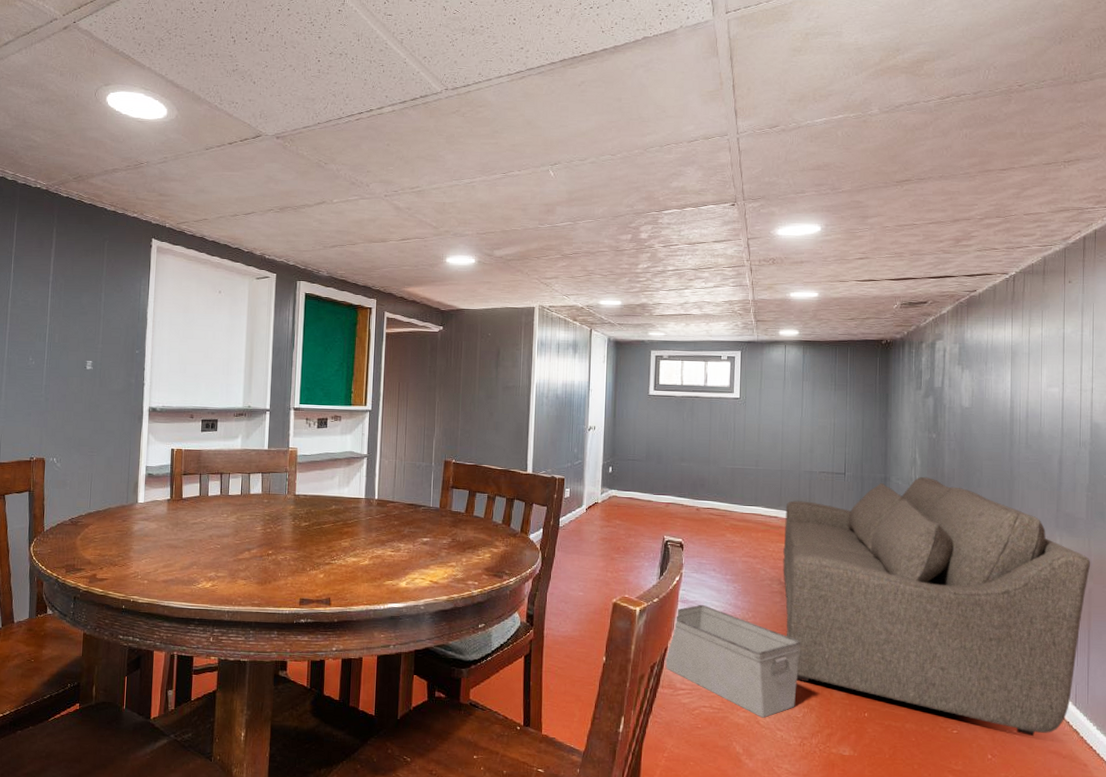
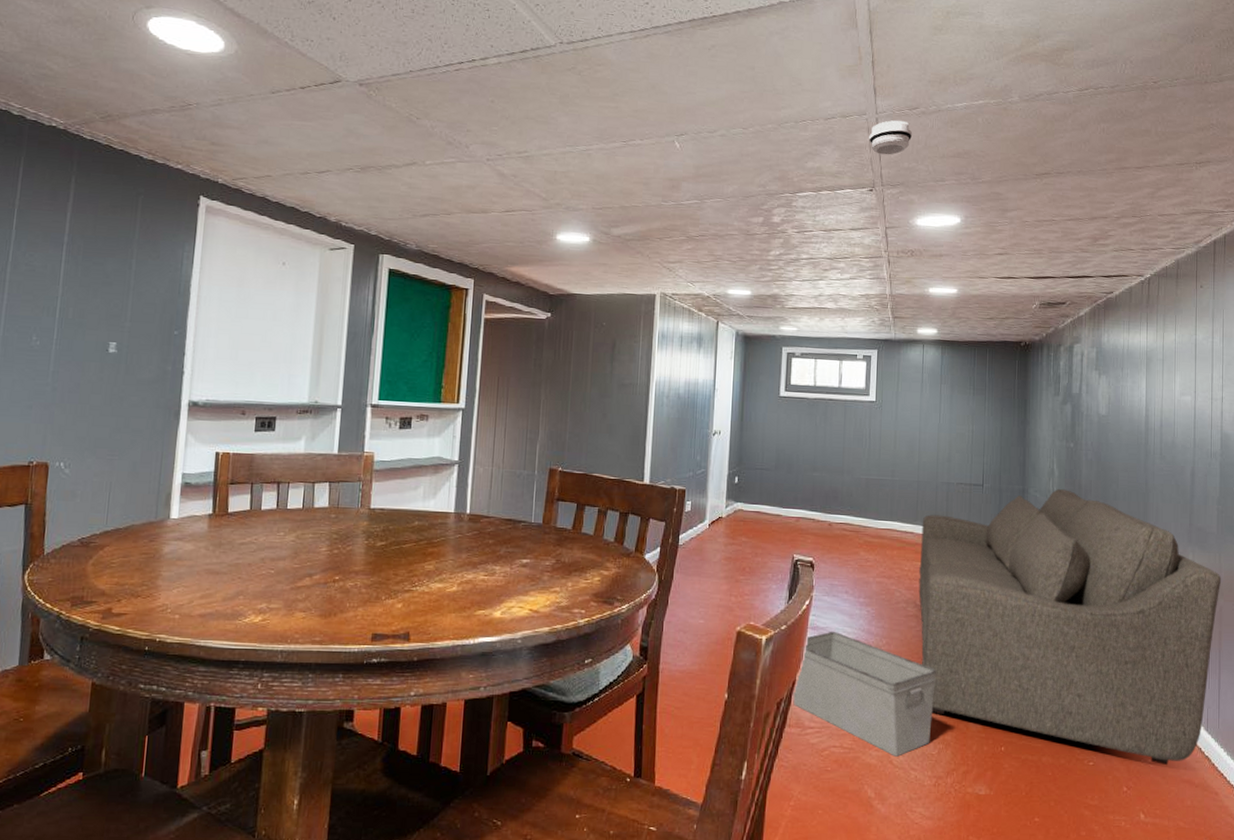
smoke detector: none [730,138,773,172] -> present [869,120,913,155]

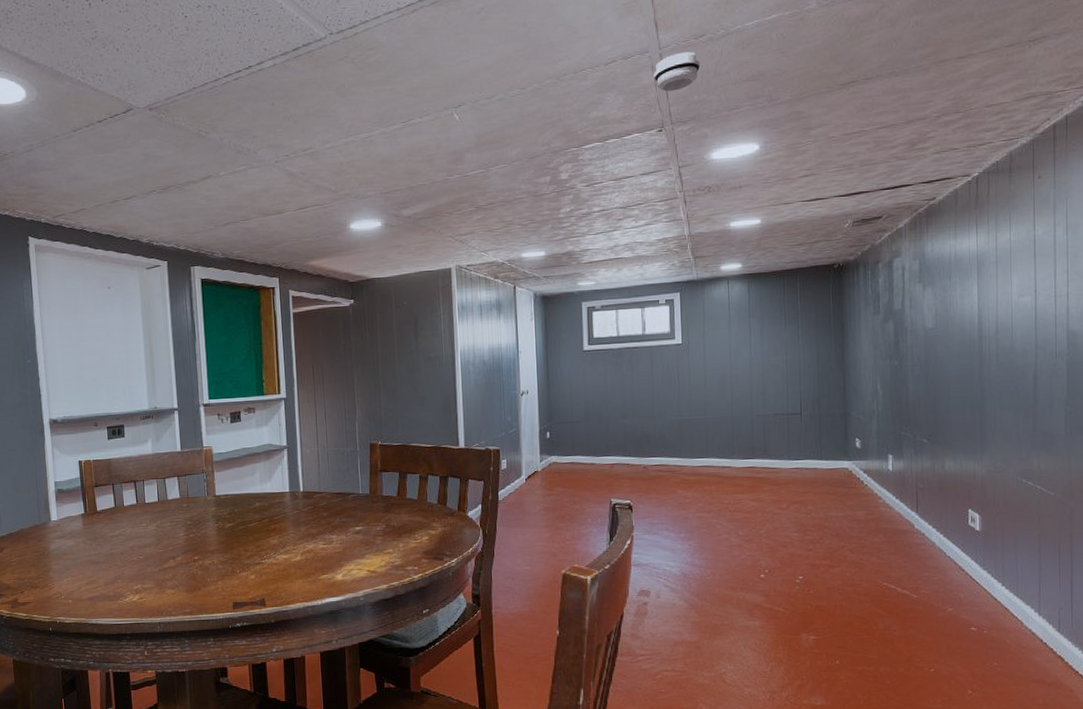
storage bin: present [793,631,937,757] -> none [622,566,765,676]
sofa: present [918,489,1222,766] -> none [739,408,1072,668]

